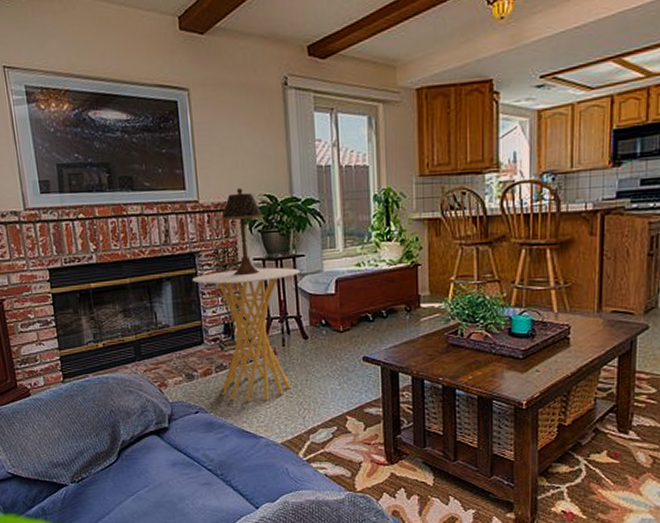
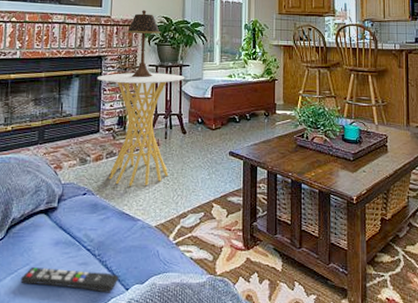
remote control: none [141,489,247,512] -> present [20,267,119,293]

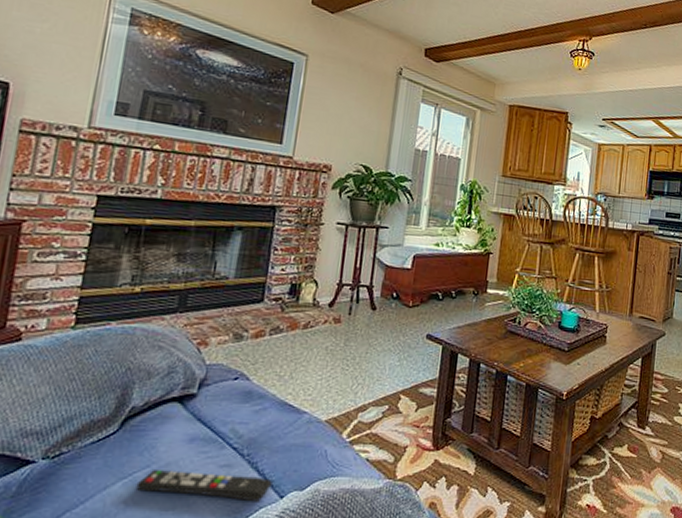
side table: present [96,72,185,186] -> none [266,229,382,371]
table lamp: present [126,10,161,78] -> none [311,154,357,239]

